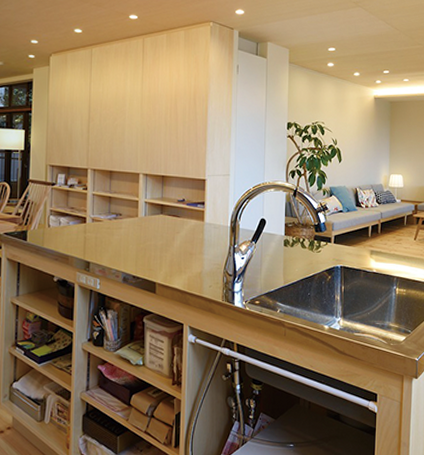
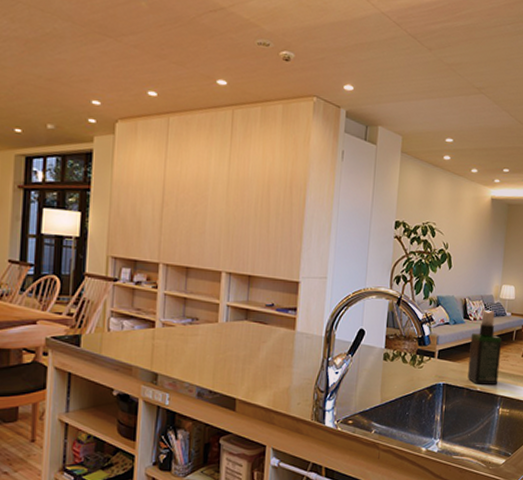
spray bottle: none [363,198,393,266] -> present [467,310,502,384]

